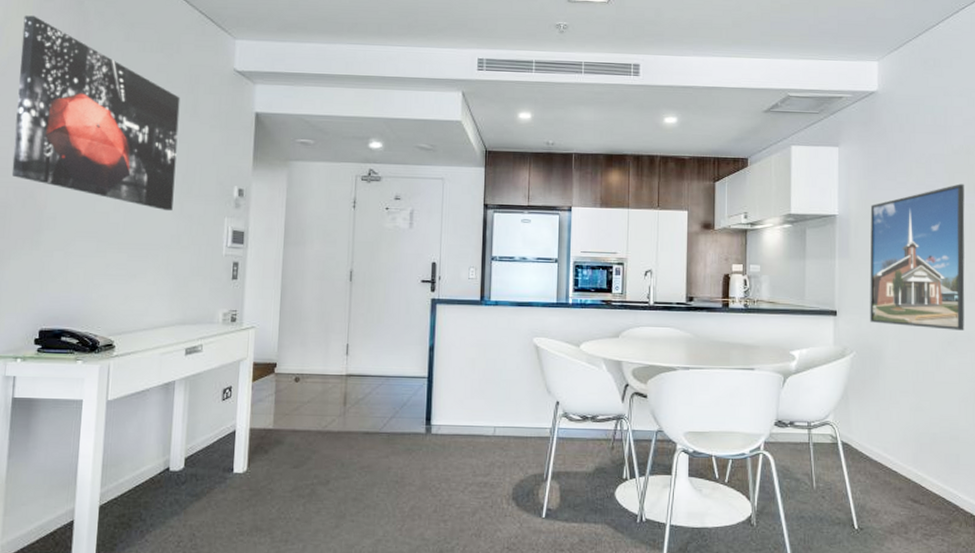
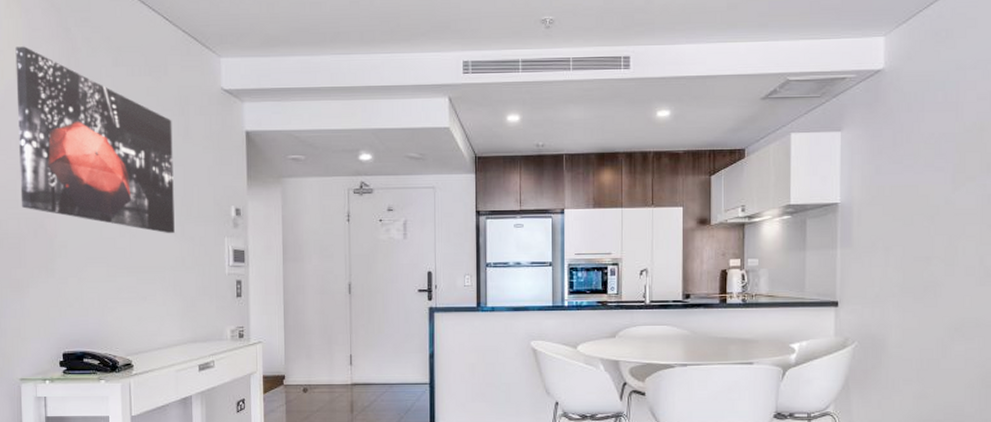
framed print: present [870,183,965,331] -> none [873,163,976,316]

